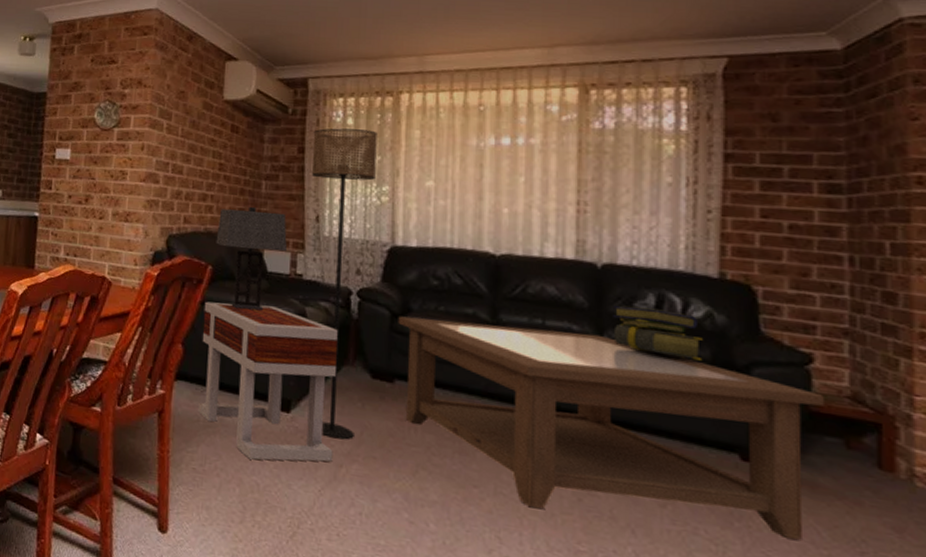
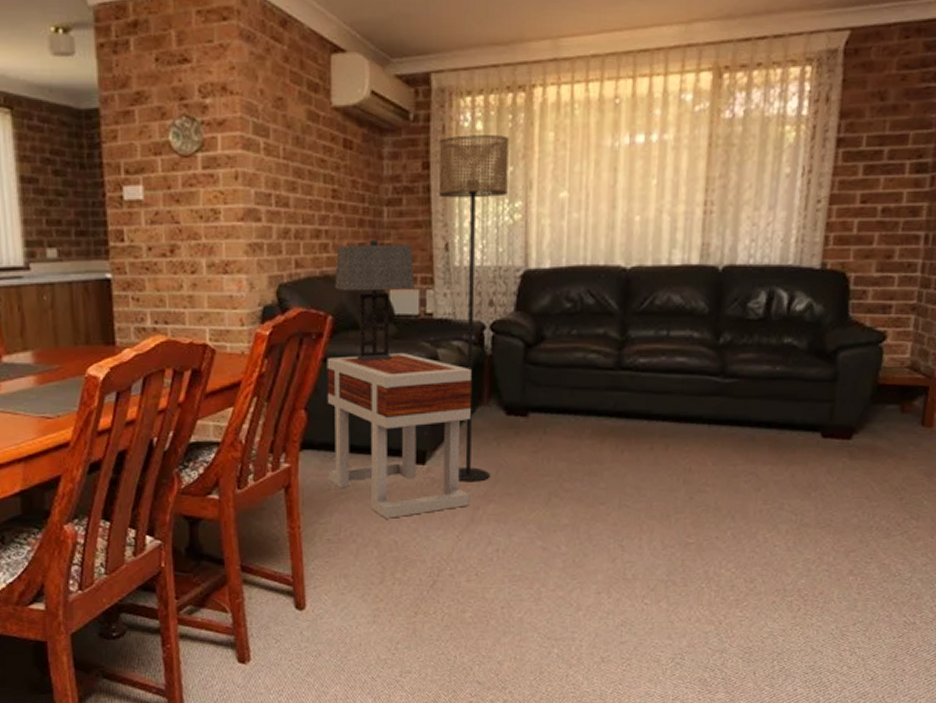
coffee table: present [398,316,826,540] -> none [531,339,891,514]
stack of books: present [613,306,703,361] -> none [728,306,802,352]

